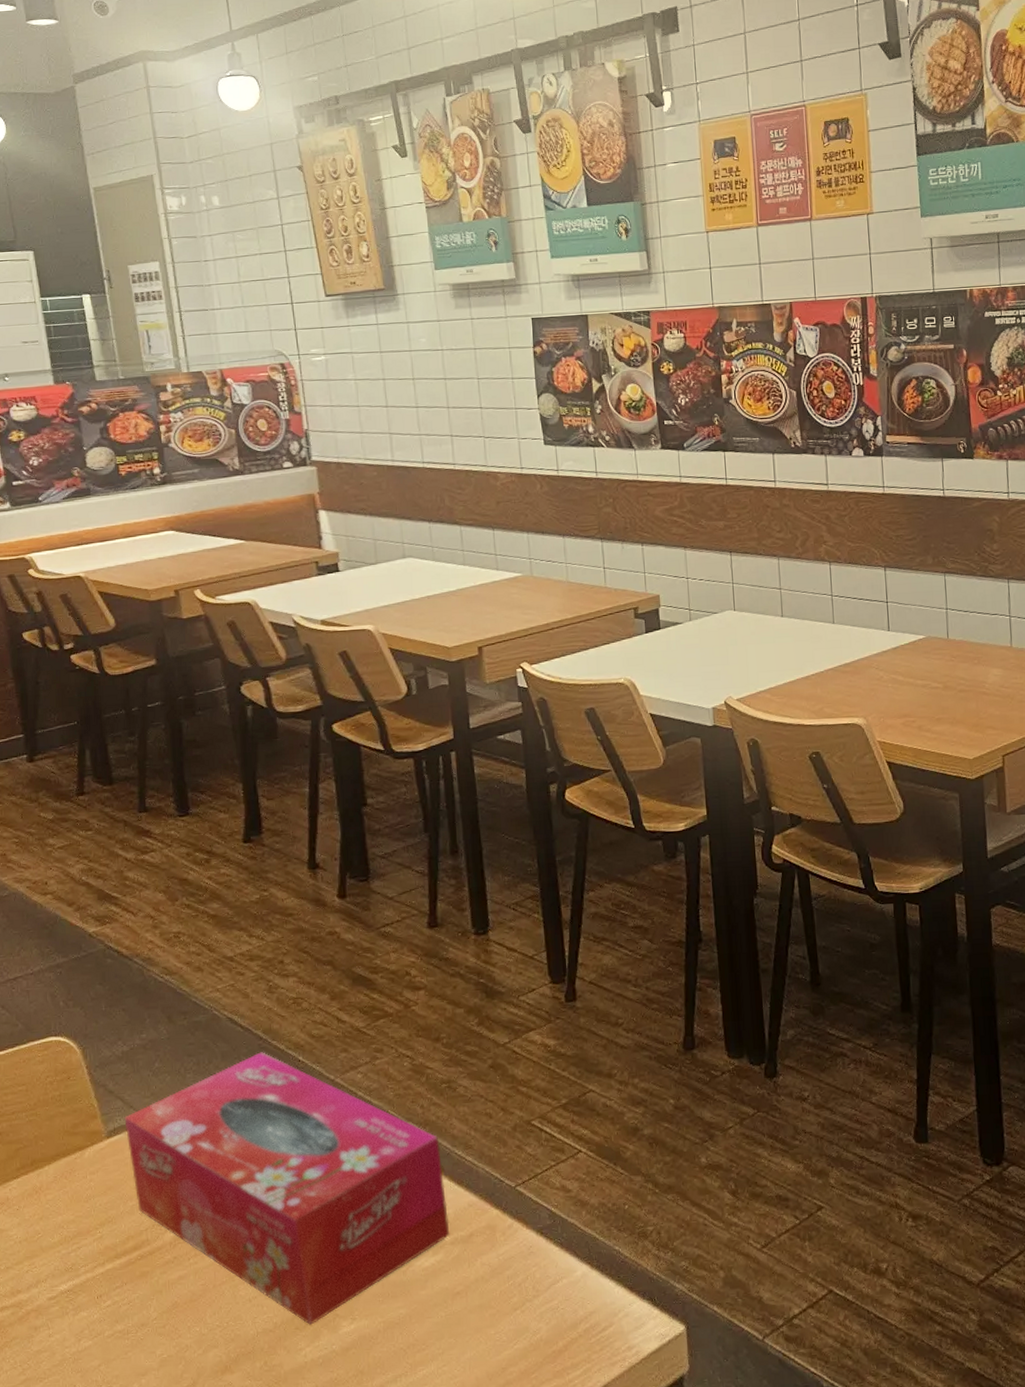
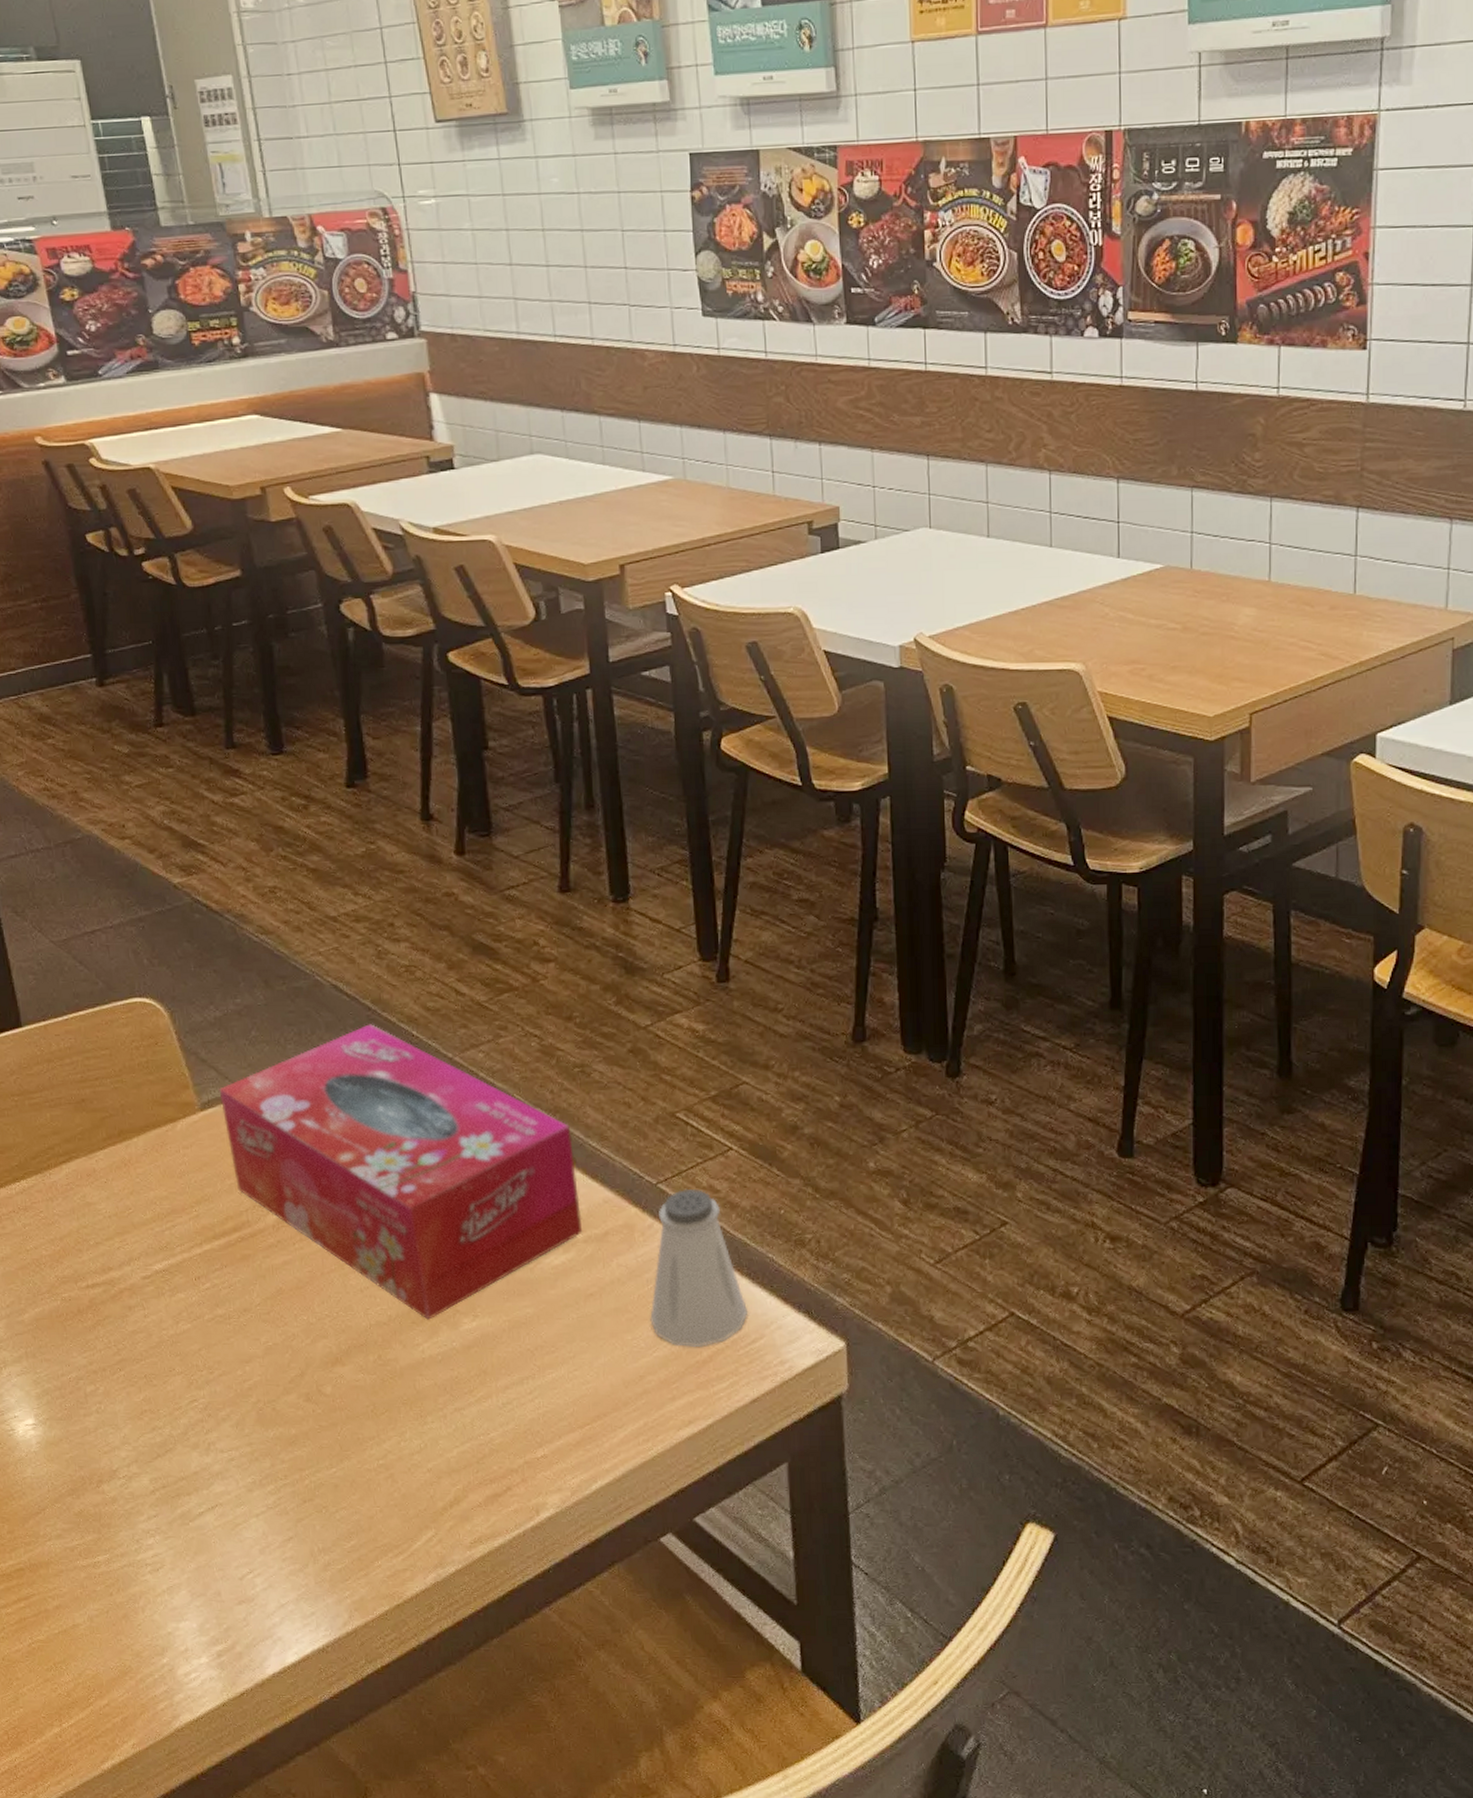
saltshaker: none [511,1189,599,1338] -> present [650,1188,748,1347]

